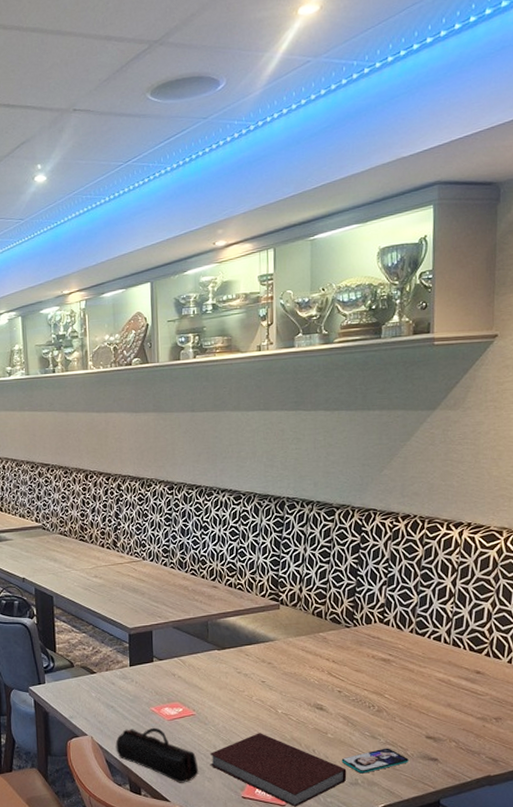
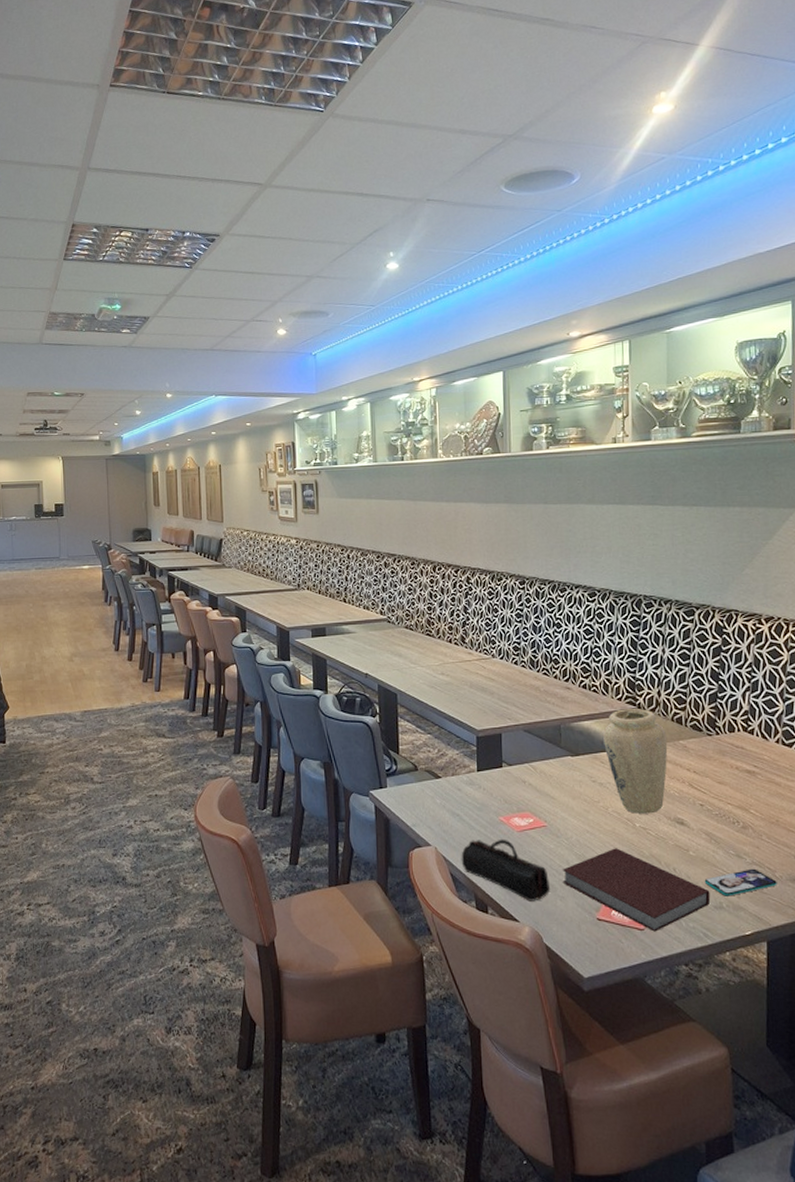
vase: none [248,604,309,701] -> present [603,709,668,814]

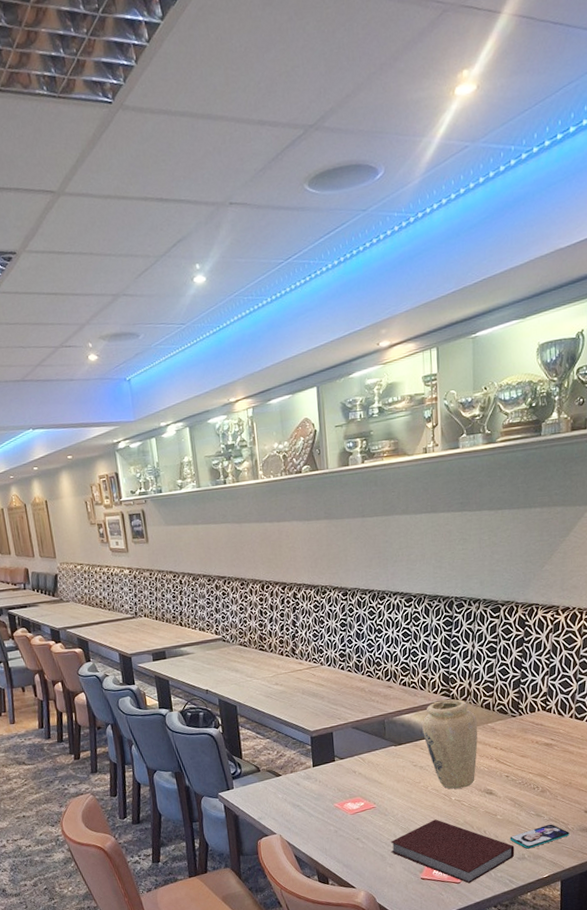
pencil case: present [461,839,551,901] -> none [303,821,381,871]

